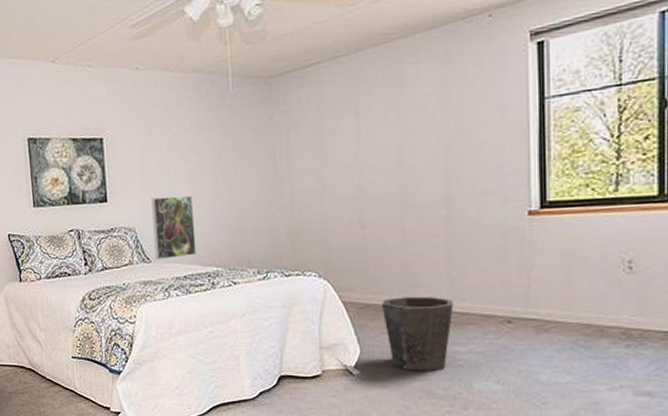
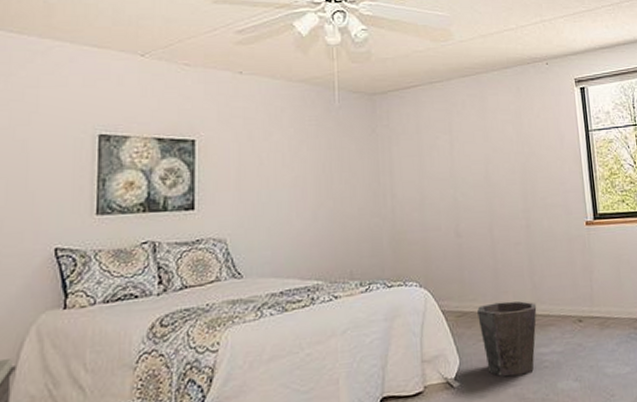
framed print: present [151,195,197,261] -> none [247,203,295,275]

